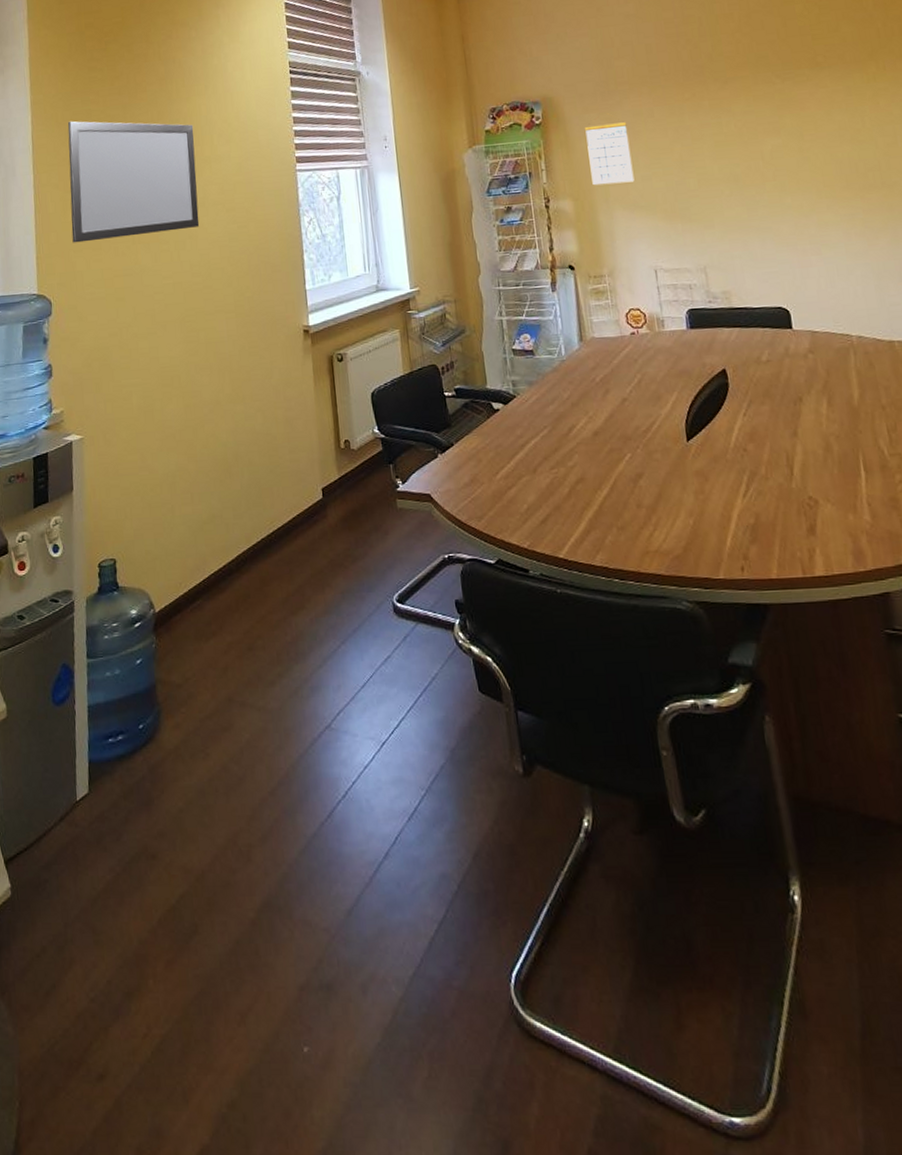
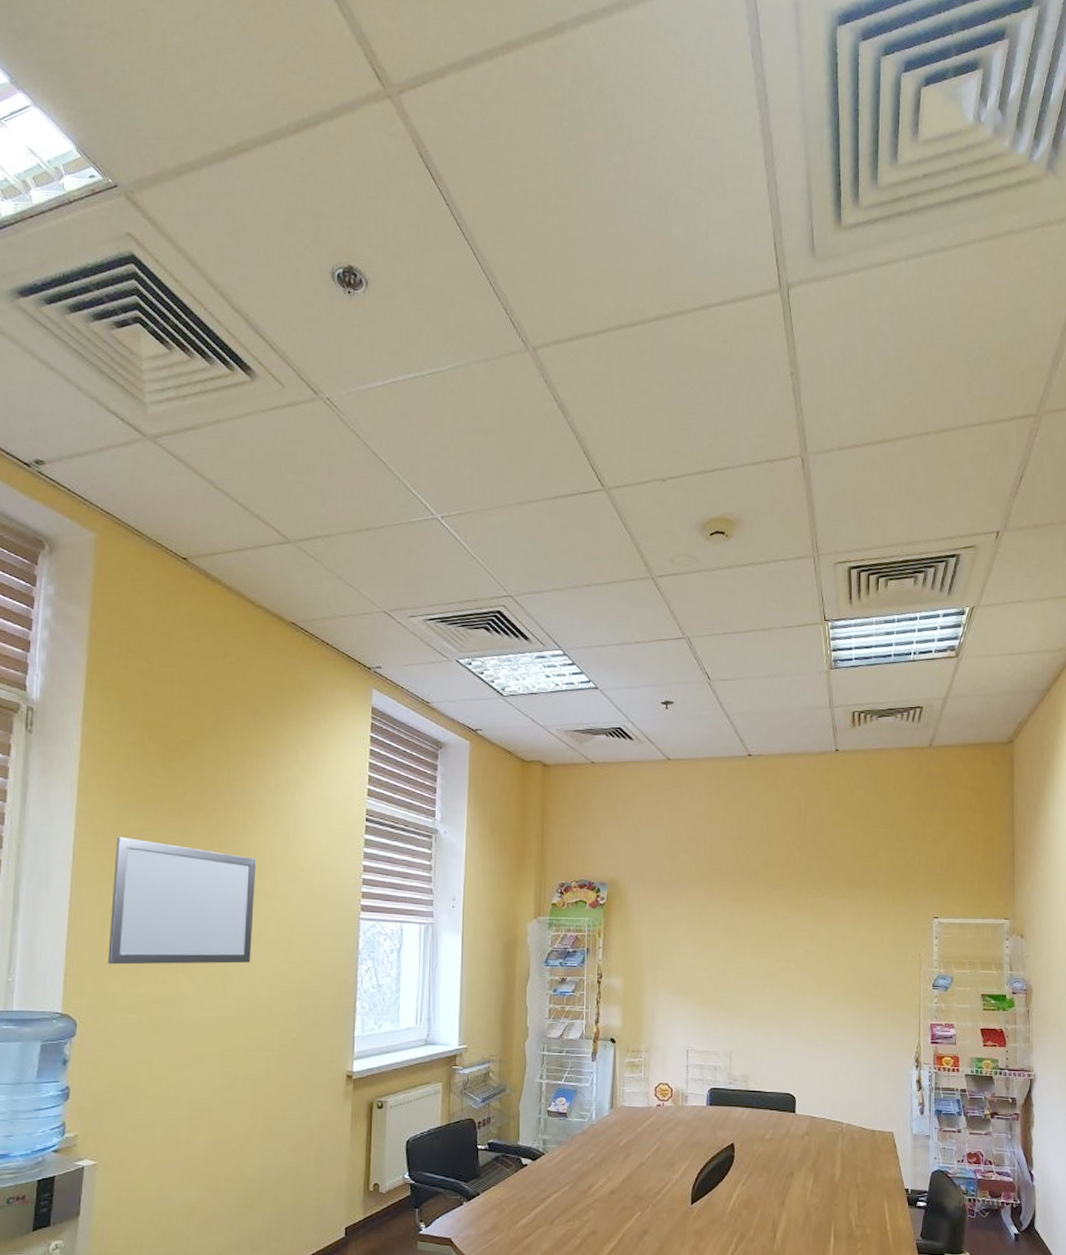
calendar: present [585,114,634,186] -> none [643,904,683,968]

